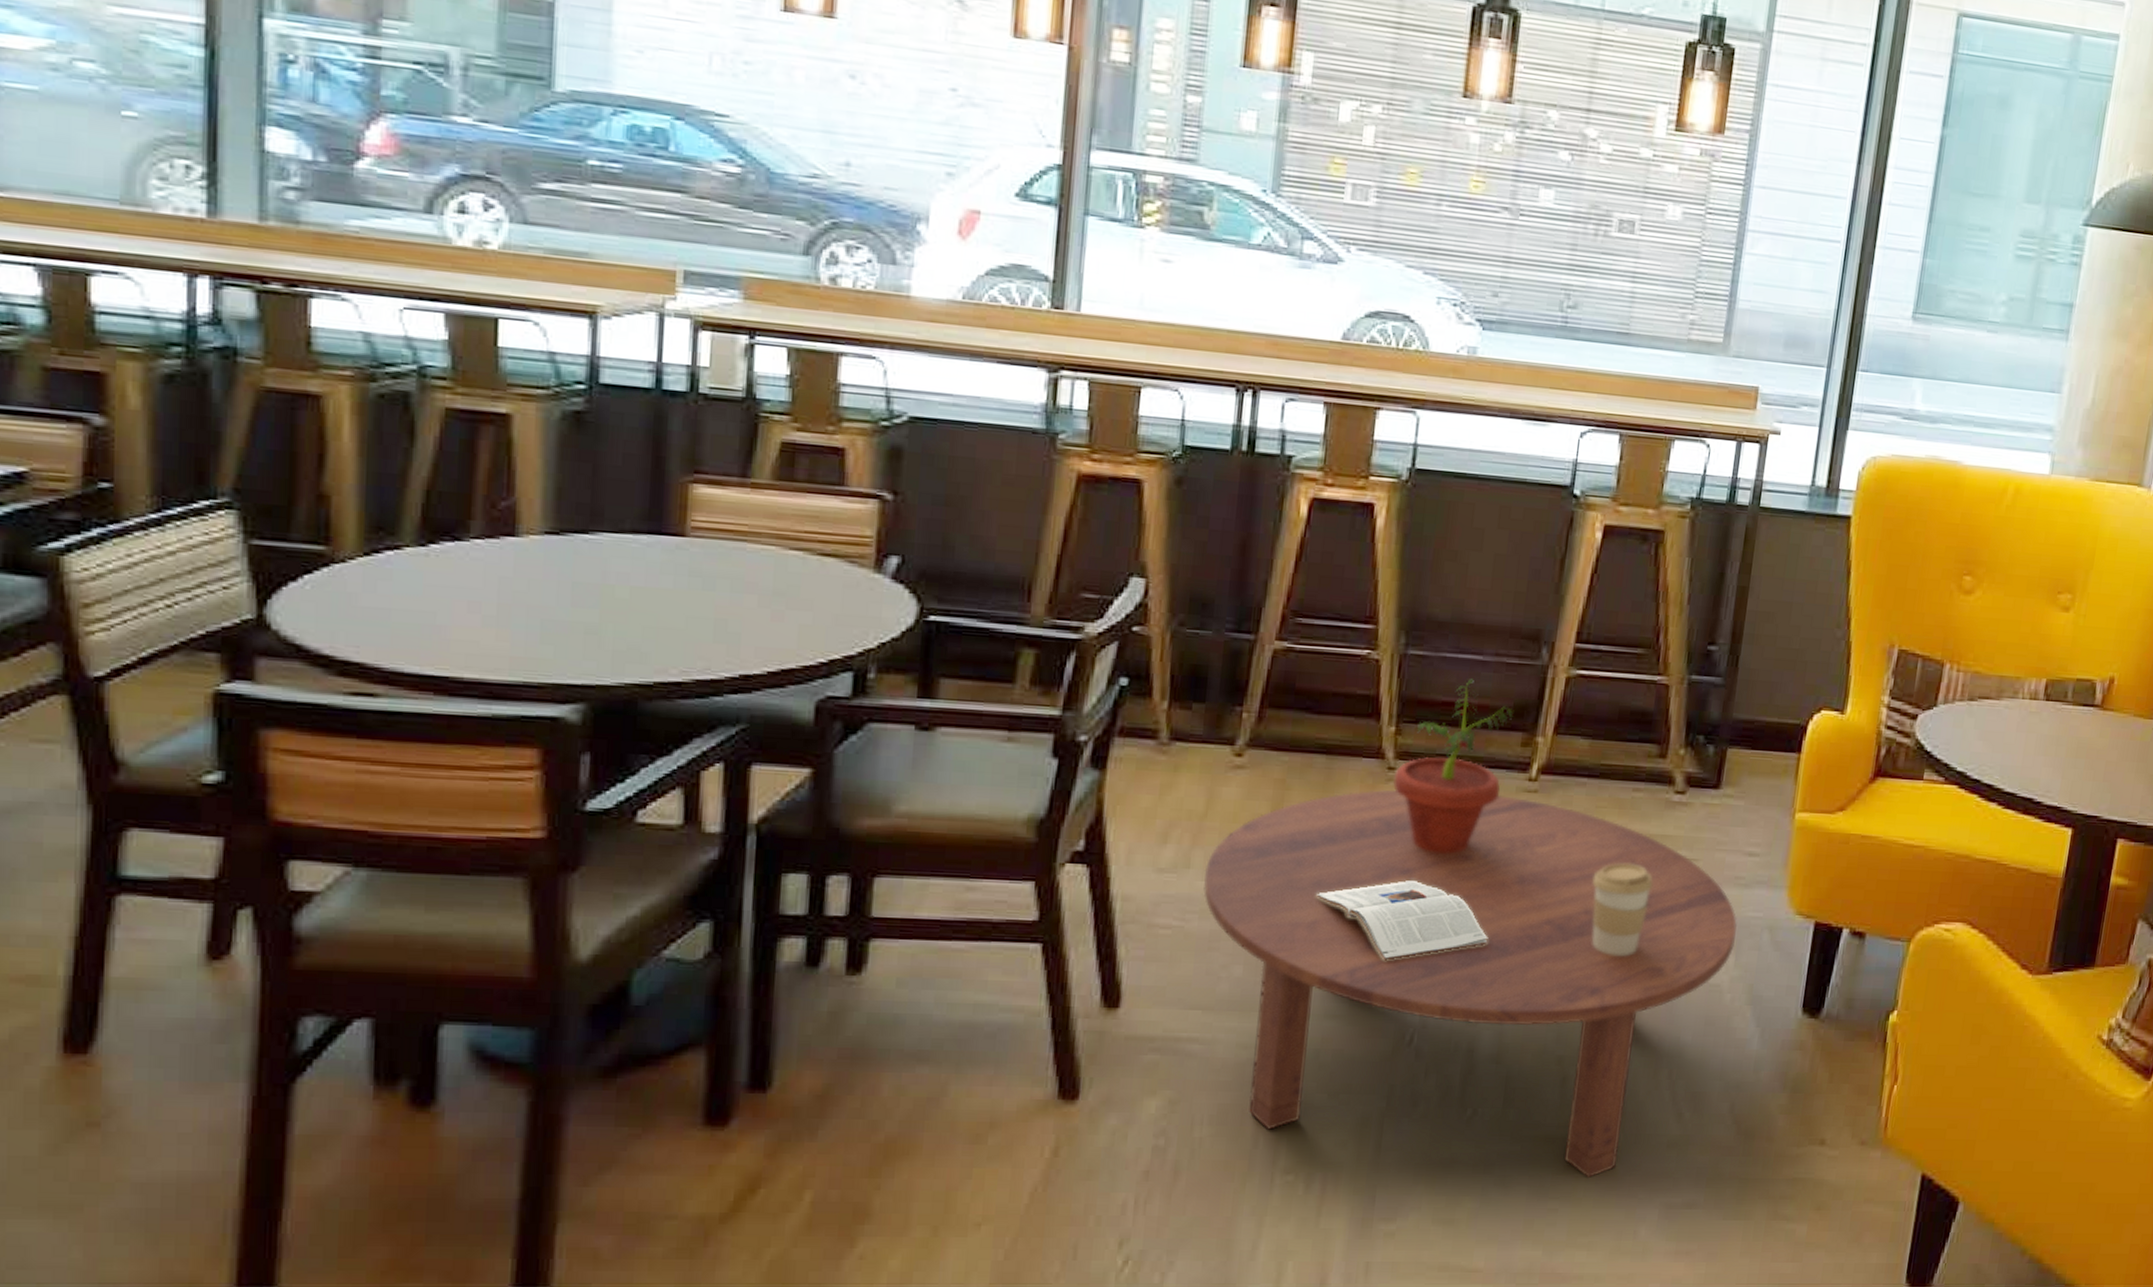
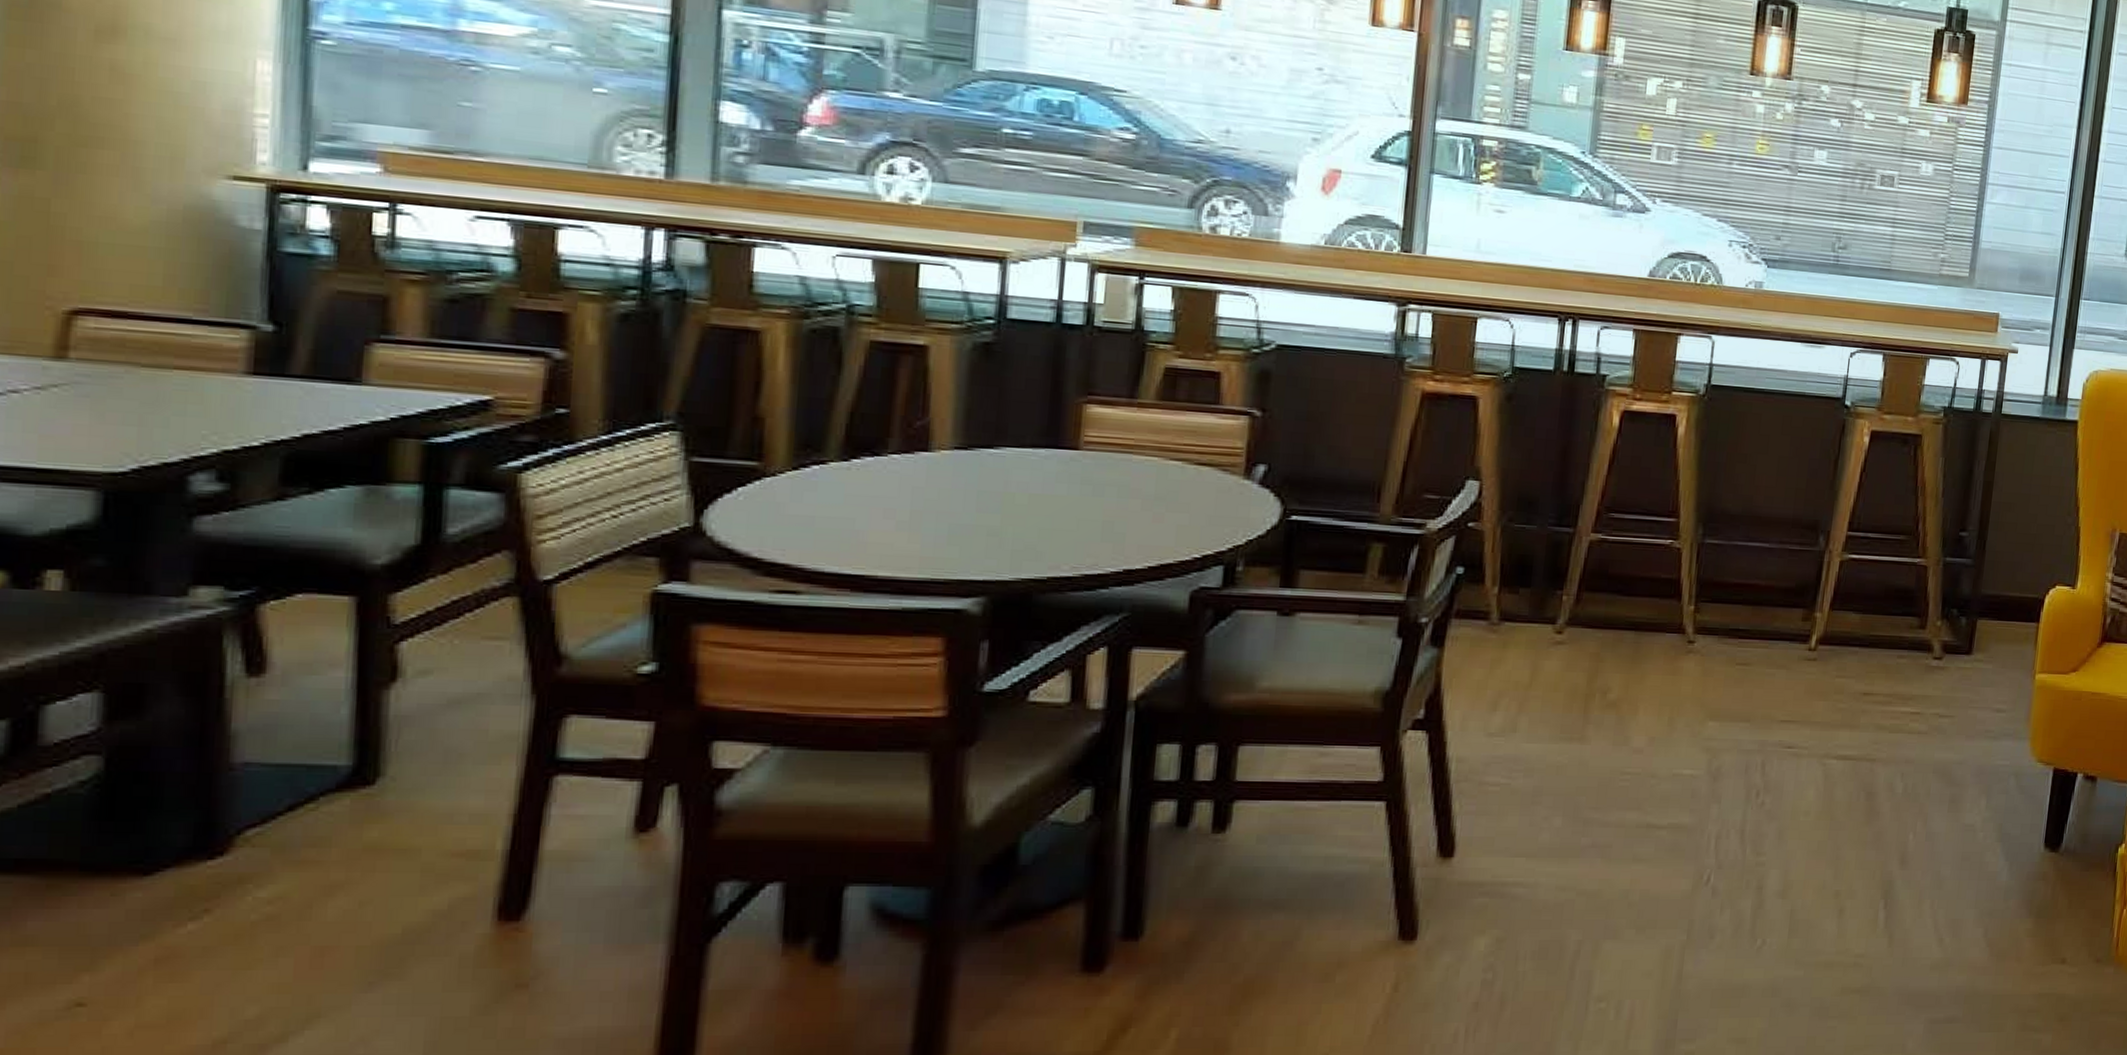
coffee table: present [1203,789,1737,1177] -> none [1528,660,1988,998]
magazine: present [1315,879,1488,961] -> none [1625,738,1775,810]
potted plant: present [1393,679,1514,854] -> none [1692,563,1796,715]
coffee cup: present [1592,863,1653,957] -> none [1864,721,1916,802]

